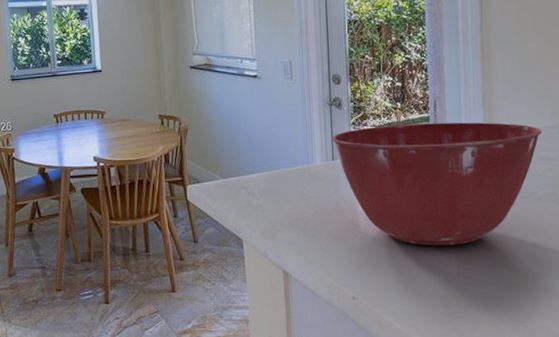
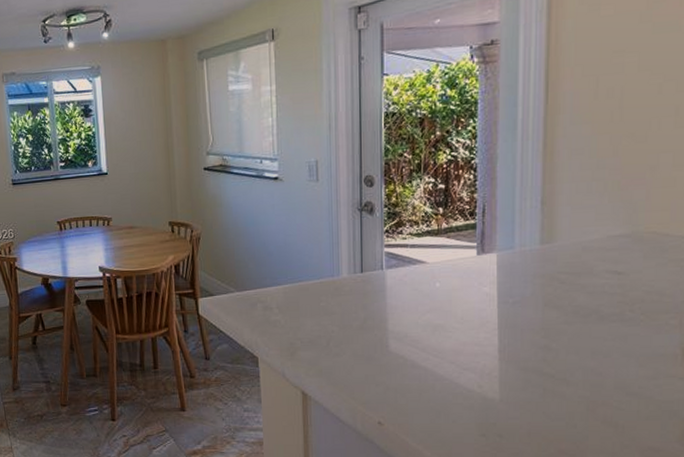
mixing bowl: present [331,122,543,246] -> none [361,229,613,369]

